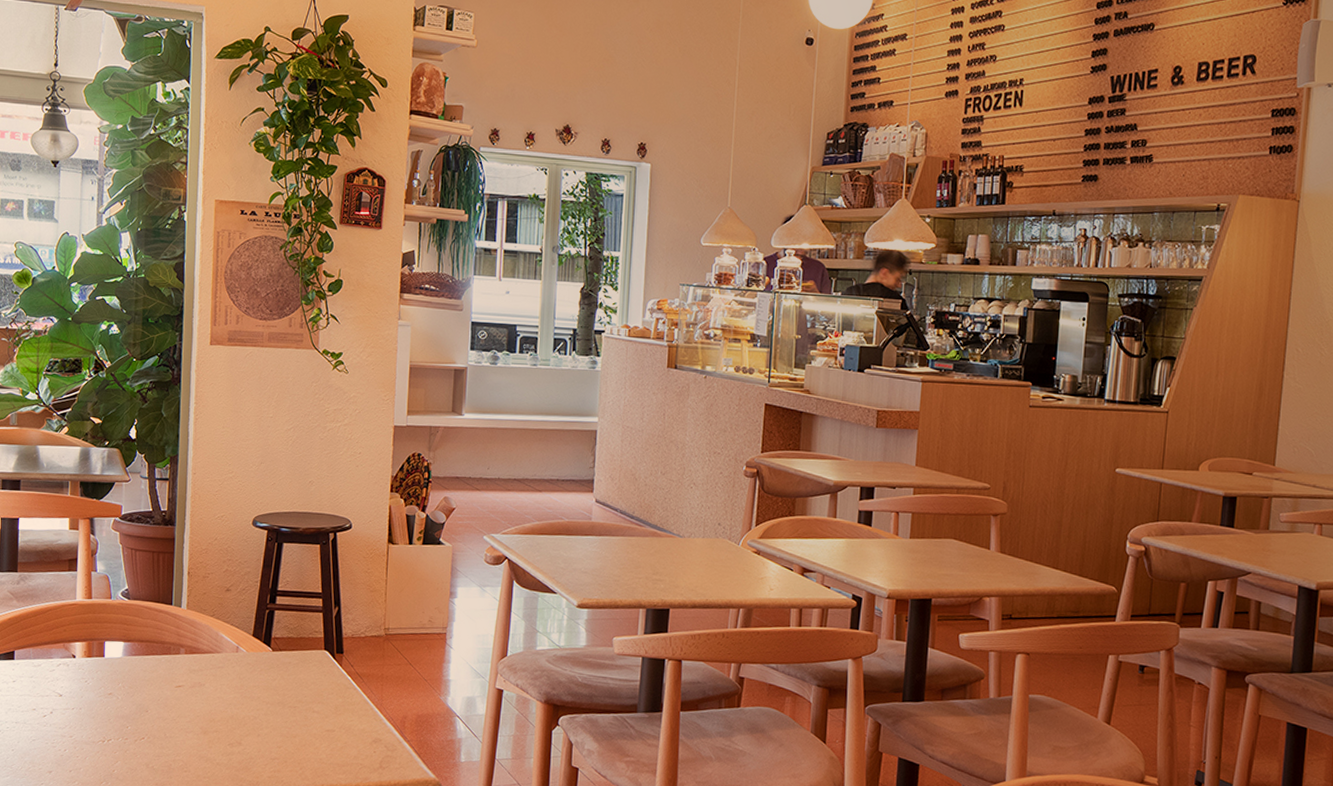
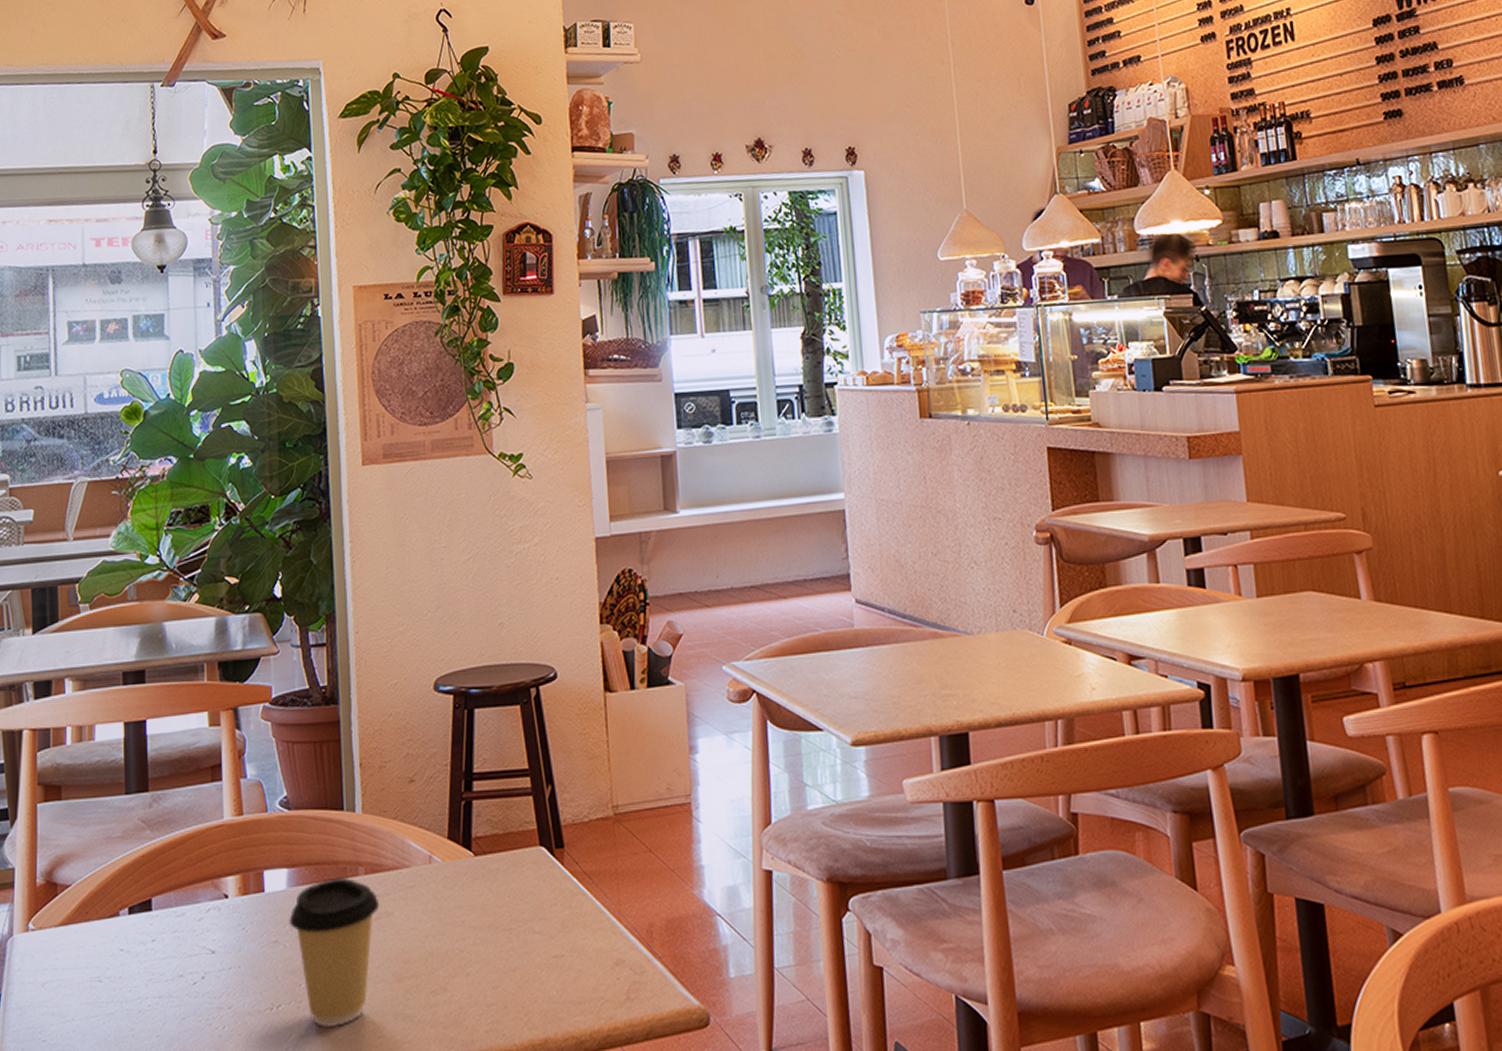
coffee cup: none [122,653,195,760] -> present [289,877,380,1028]

